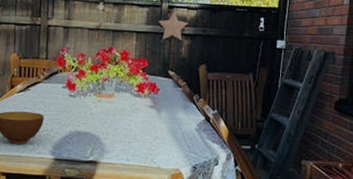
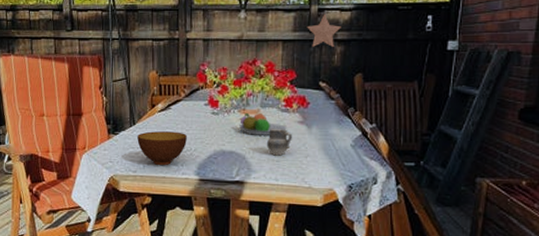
fruit bowl: none [95,96,139,118] -> present [239,112,287,135]
cup: none [120,112,143,138] -> present [267,129,292,156]

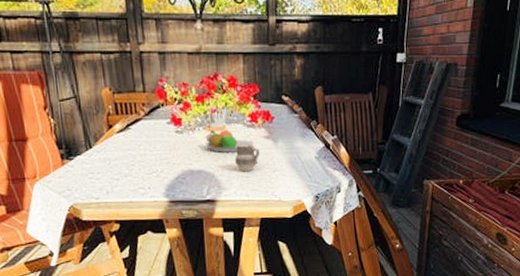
bowl: present [137,131,187,165] -> none [96,153,152,190]
decorative star: present [307,13,341,47] -> none [266,25,300,60]

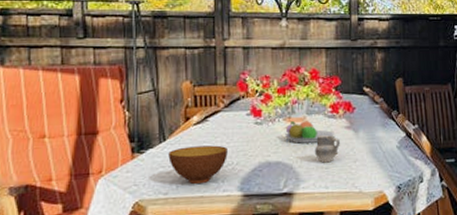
bowl: none [96,153,152,190] -> present [168,145,228,184]

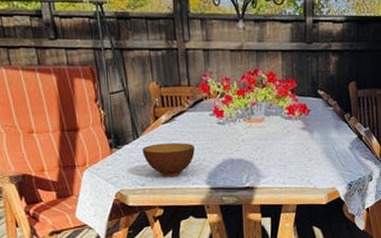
fruit bowl: present [285,120,334,144] -> none [245,121,291,143]
cup: present [315,135,340,163] -> none [273,136,296,161]

